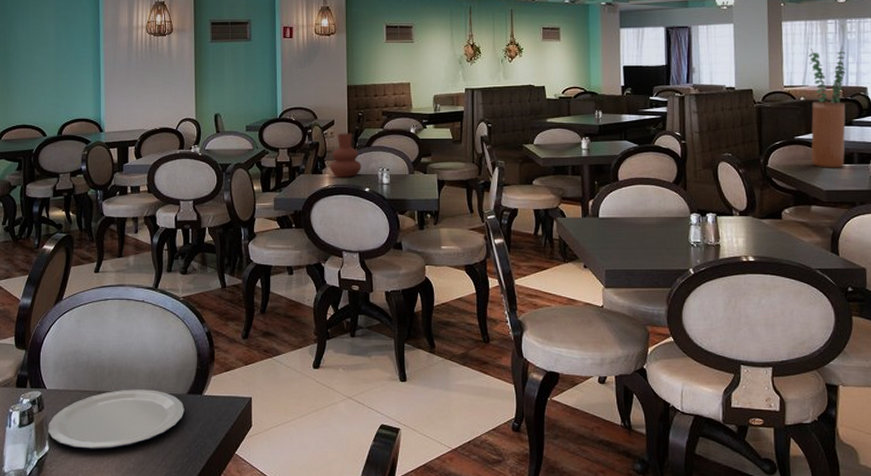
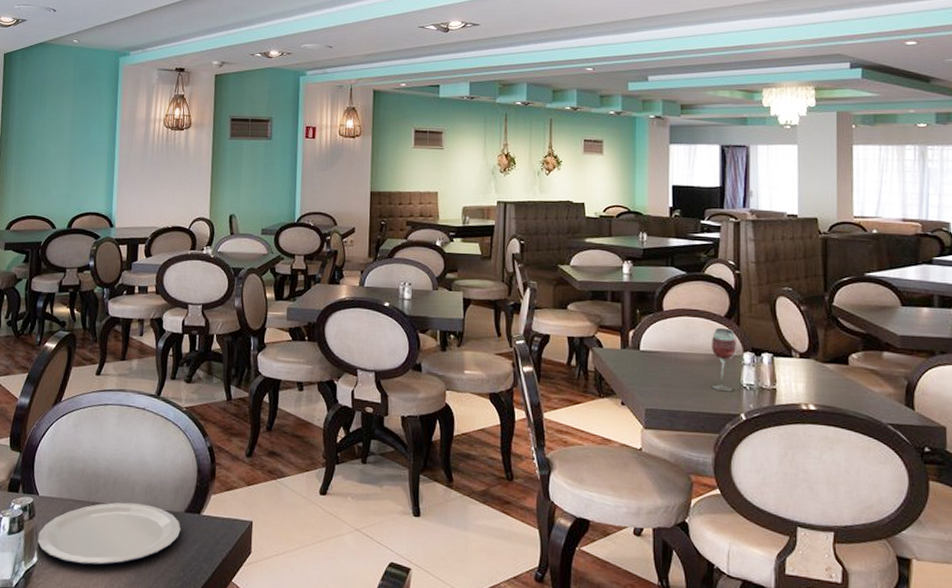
vase: present [330,133,362,179] -> none [348,242,382,292]
wineglass: none [661,193,685,250] -> present [711,327,737,392]
vase: present [808,45,846,168] -> none [883,174,926,312]

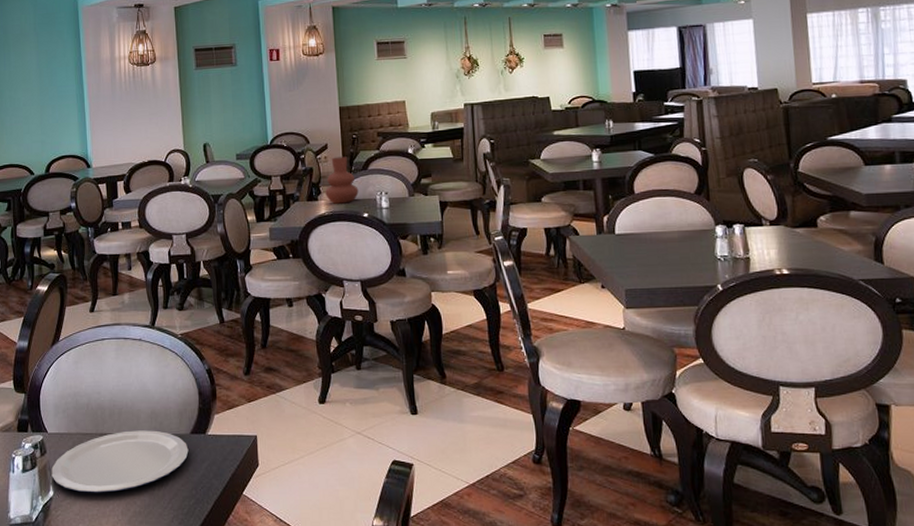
vase: none [348,242,382,292] -> present [325,156,359,205]
wineglass: present [711,327,737,392] -> none [683,204,709,266]

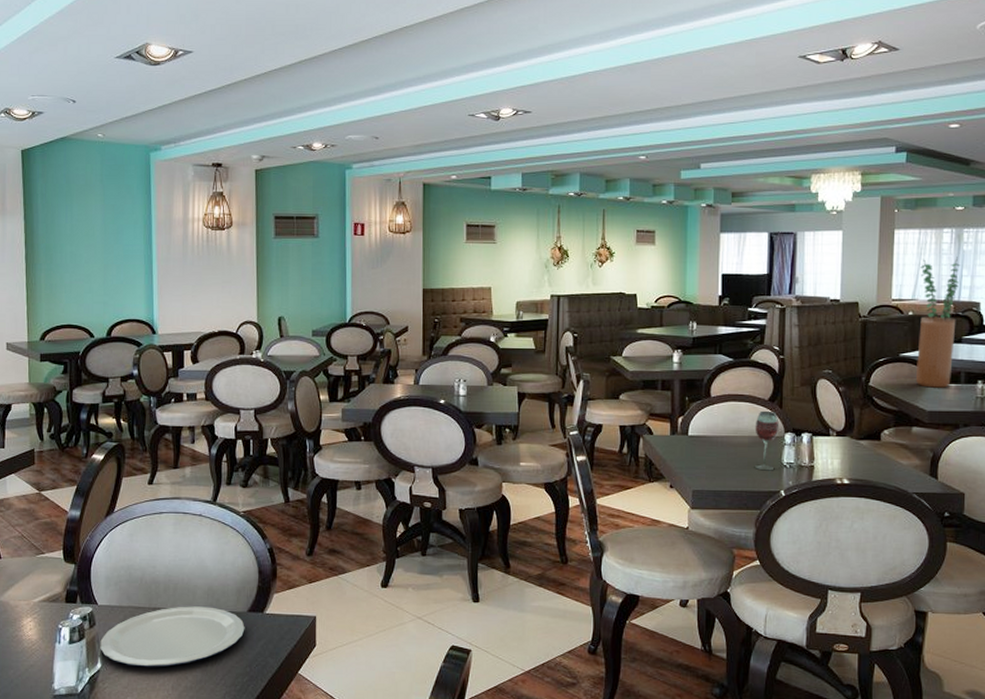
vase: present [325,156,359,205] -> none [403,340,437,390]
wineglass: none [683,204,709,266] -> present [754,410,780,471]
vase: none [838,35,886,170] -> present [915,257,960,388]

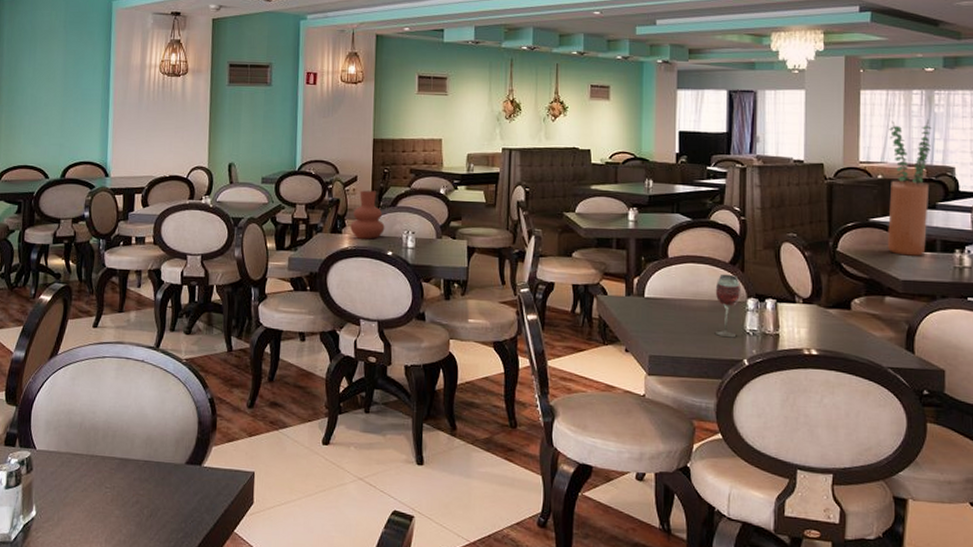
plate: present [100,606,245,667] -> none [35,455,182,518]
vase: none [403,340,437,390] -> present [350,190,385,241]

